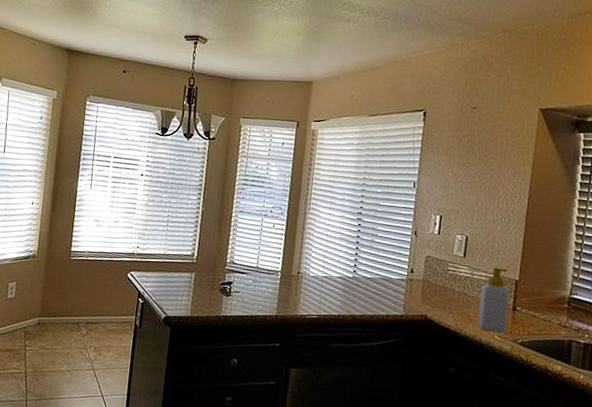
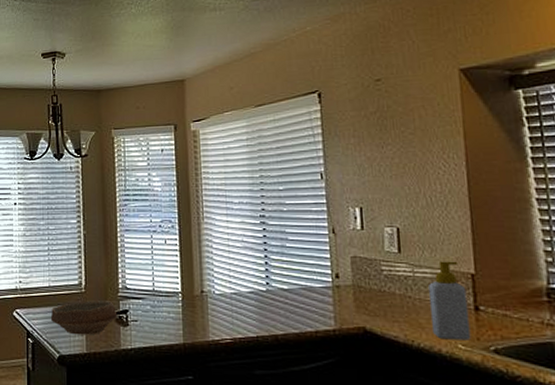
bowl: none [161,270,223,301] -> present [50,300,118,335]

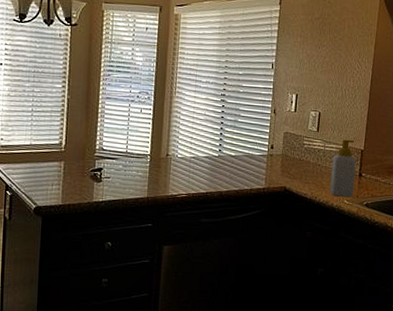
bowl: present [50,300,118,335] -> none [29,159,93,189]

